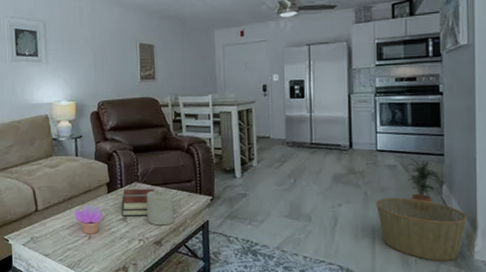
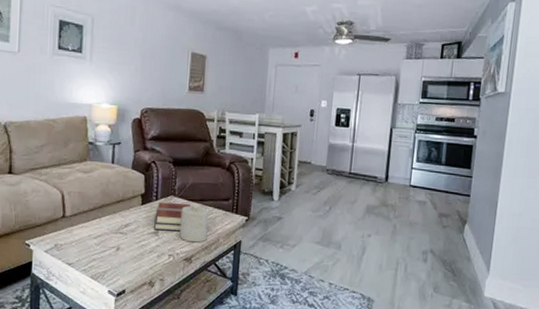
succulent plant: present [74,204,104,235] -> none [104,214,135,246]
basket: present [376,197,467,261] -> none [402,232,483,297]
potted plant: present [407,157,441,209] -> none [434,195,465,246]

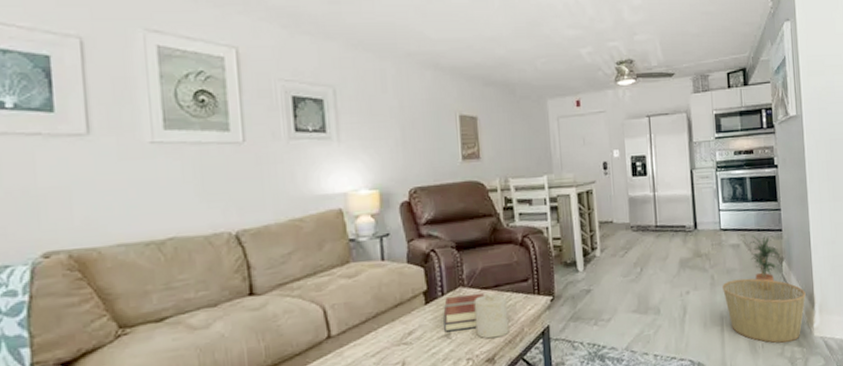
basket: none [402,232,483,297] -> present [722,278,806,343]
potted plant: none [434,195,465,246] -> present [749,235,781,289]

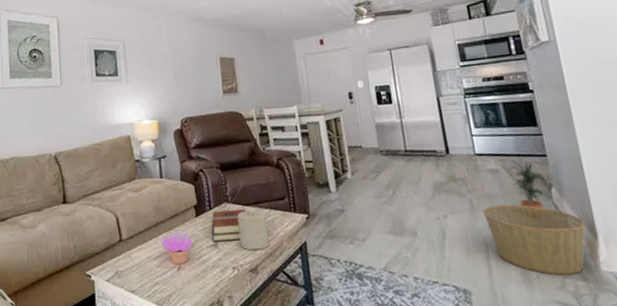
succulent plant: none [381,320,421,361] -> present [161,230,193,265]

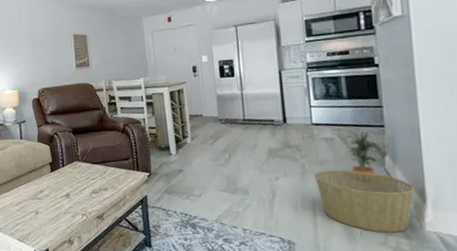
succulent plant: present [161,230,193,265] -> none [21,182,48,210]
books: present [211,209,246,242] -> none [64,167,94,193]
candle: present [237,208,270,251] -> none [86,166,114,201]

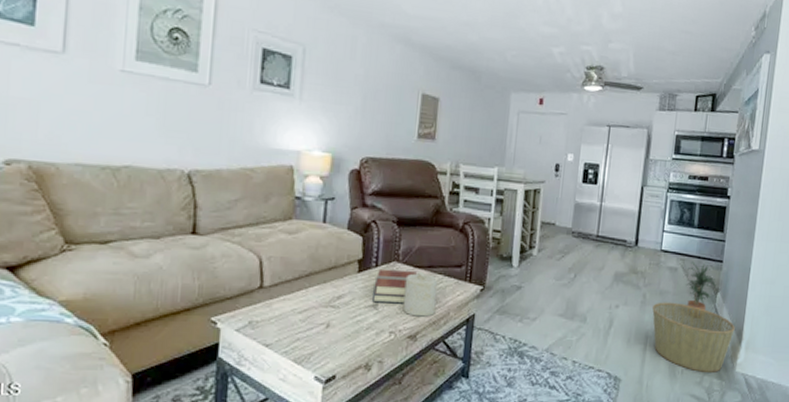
books: none [64,167,94,193] -> present [372,268,417,304]
candle: none [86,166,114,201] -> present [402,270,438,317]

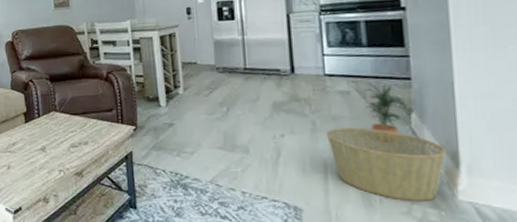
books: present [372,268,417,304] -> none [39,118,73,147]
candle: present [402,270,438,317] -> none [64,117,96,156]

